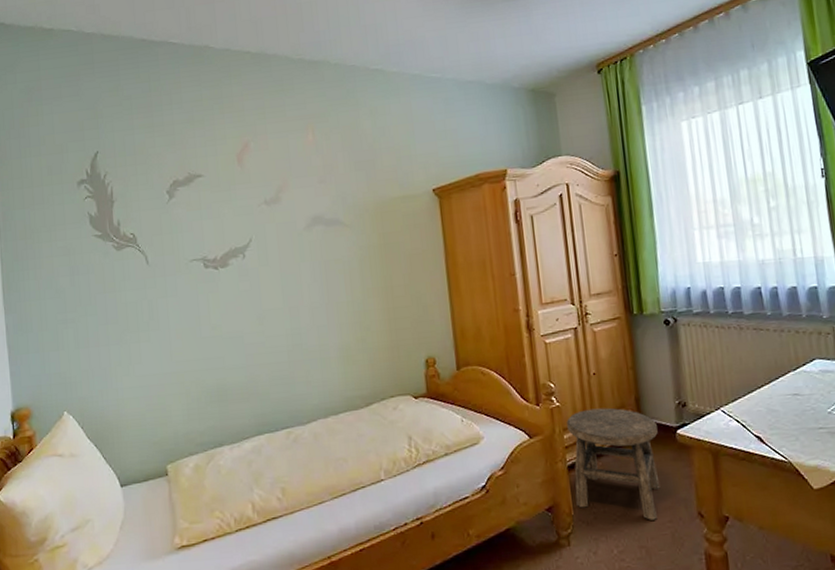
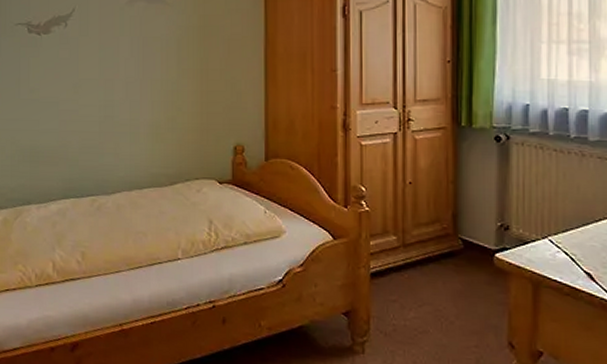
stool: present [567,408,660,520] -> none [375,218,473,342]

